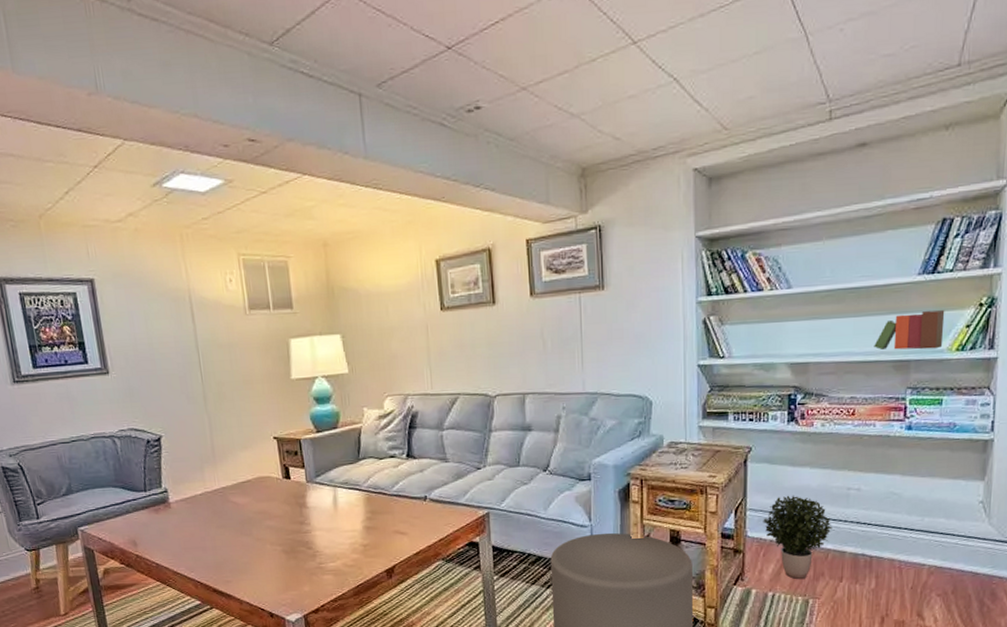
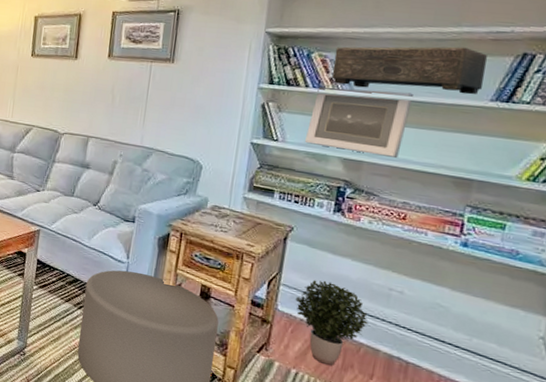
picture frame: none [750,280,848,355] -> present [304,87,413,159]
decorative box: none [768,221,911,283] -> present [331,46,487,95]
books: present [874,310,945,350] -> none [434,134,518,175]

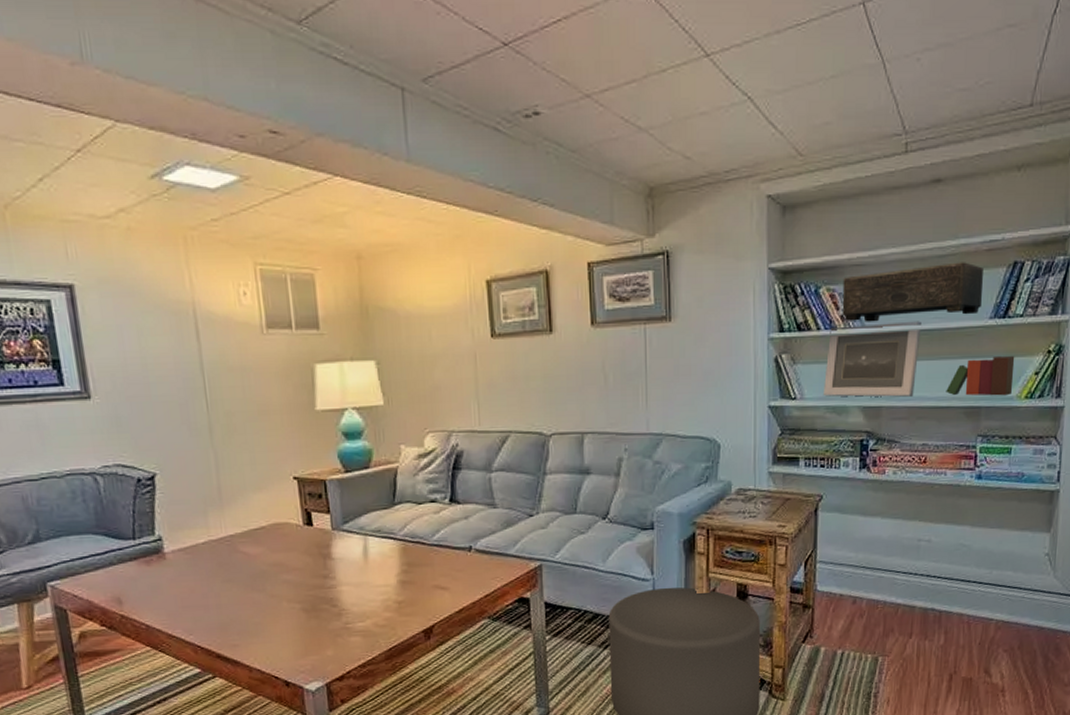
potted plant: present [295,280,368,366] -> none [833,546,903,636]
books: none [434,134,518,175] -> present [946,356,1015,396]

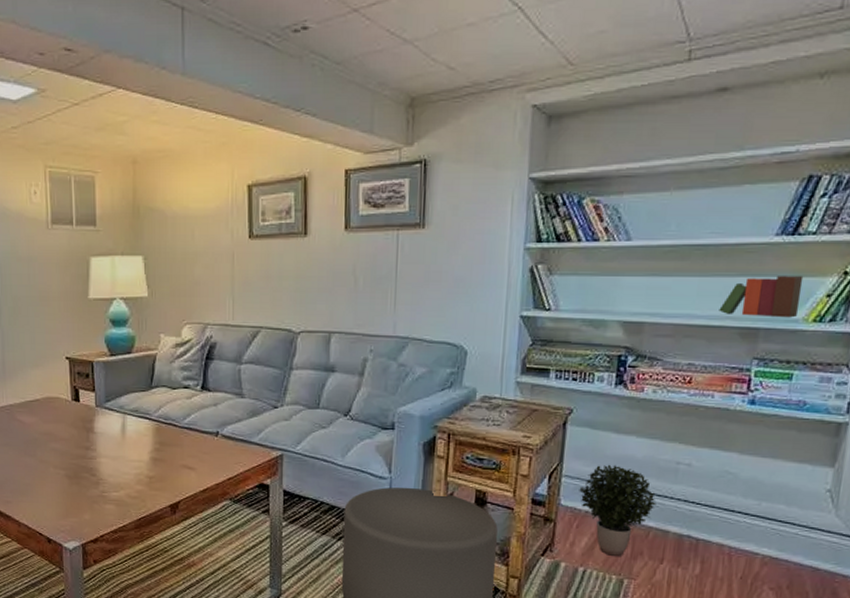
picture frame: present [822,321,921,398] -> none [579,235,695,315]
potted plant: none [833,546,903,636] -> present [579,464,656,556]
decorative box: present [842,262,983,322] -> none [606,175,772,235]

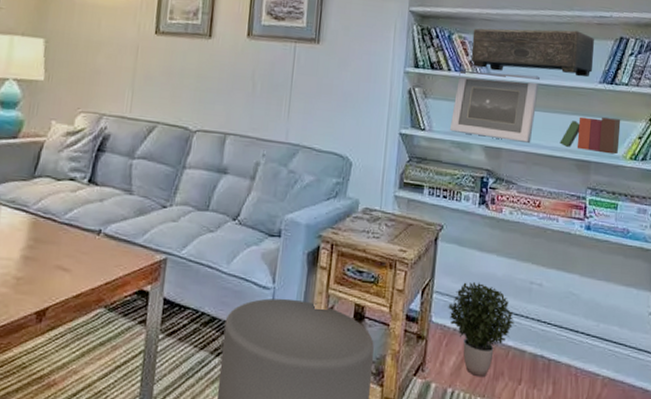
picture frame: none [579,235,695,315] -> present [449,70,540,144]
decorative box: none [606,175,772,235] -> present [470,28,594,78]

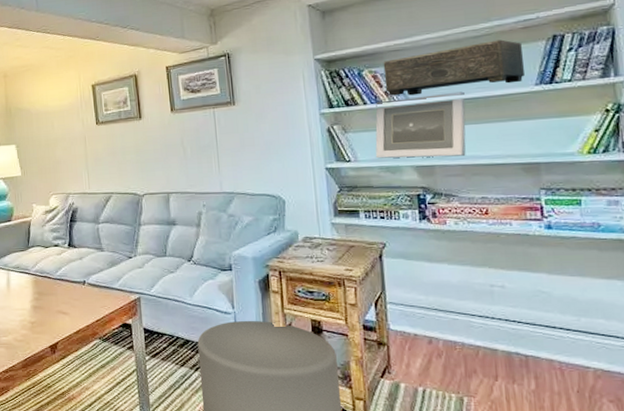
potted plant: present [448,281,514,376] -> none [404,290,479,375]
books: present [559,116,621,155] -> none [499,116,573,153]

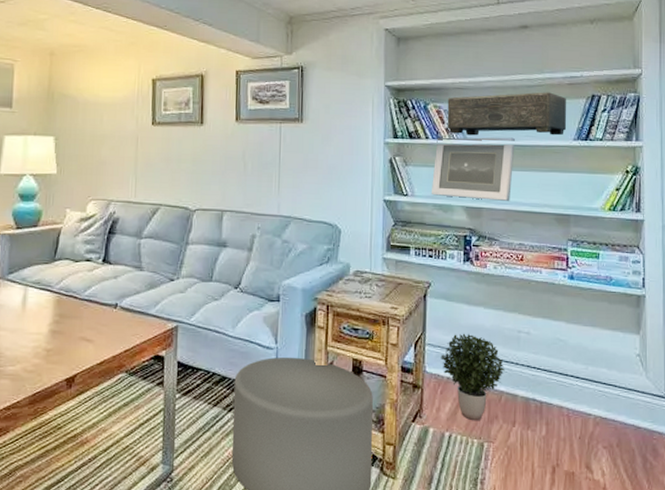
potted plant: none [404,290,479,375] -> present [440,333,505,420]

